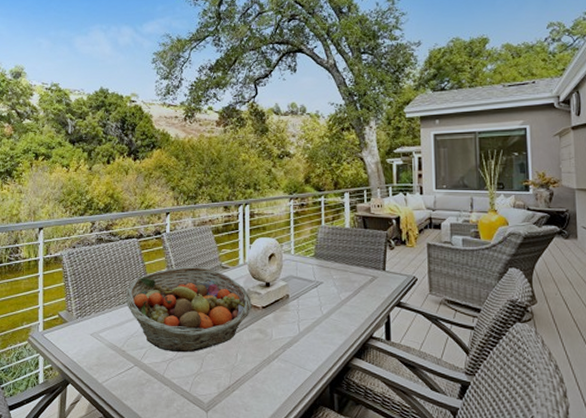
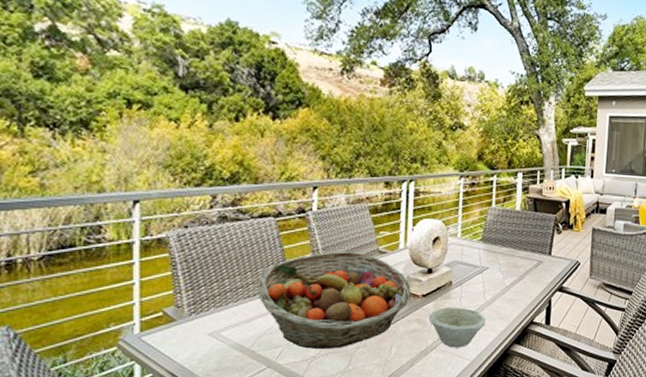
bowl: none [269,319,325,359] -> present [428,307,486,348]

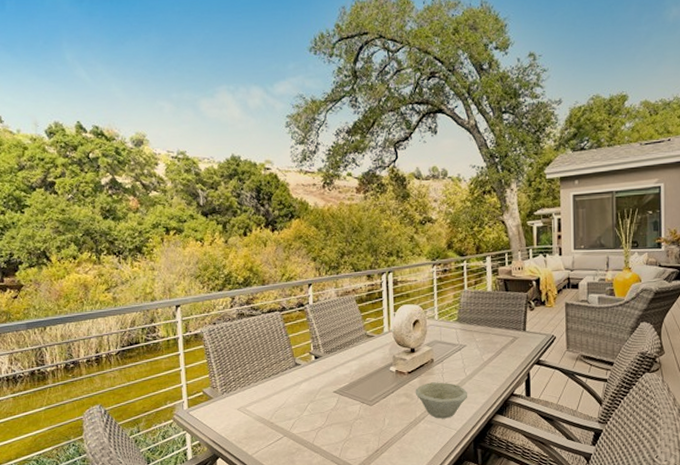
fruit basket: present [258,251,411,350] -> none [271,336,398,421]

